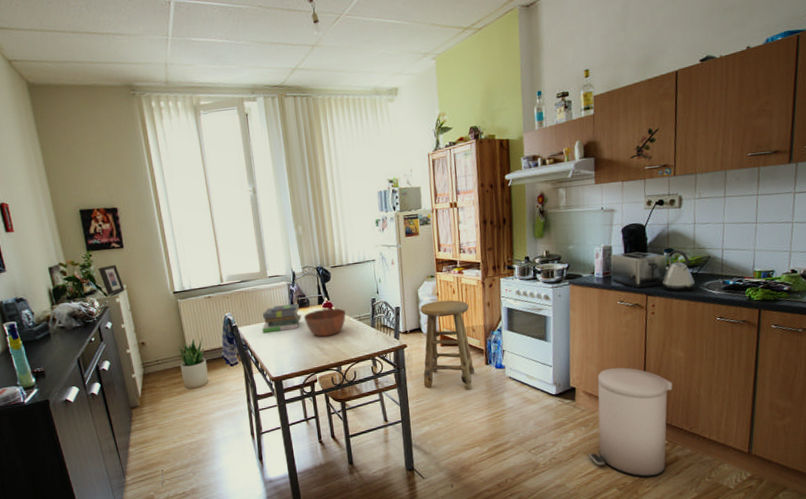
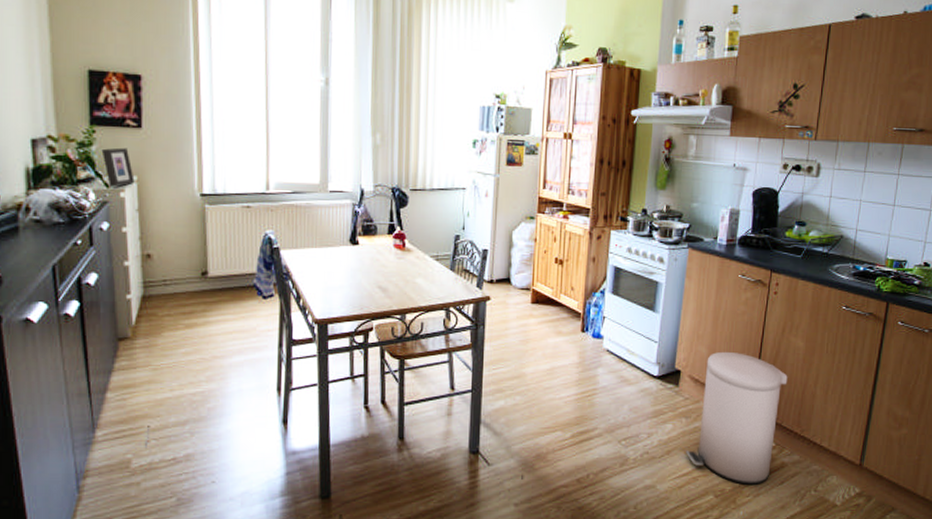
planter: present [178,337,209,389] -> none [195,256,232,323]
books: present [261,304,301,333] -> none [310,229,364,262]
bowl: present [303,308,346,337] -> none [367,240,421,275]
step stool: present [420,300,475,389] -> none [504,248,570,359]
toaster: present [610,251,668,289] -> none [735,218,798,263]
kettle: present [662,250,696,293] -> none [789,224,825,273]

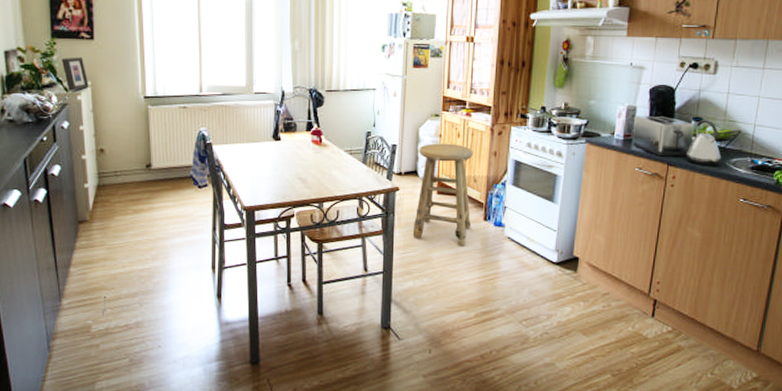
step stool: none [504,248,570,359] -> present [412,143,473,245]
pedal bin: present [686,351,788,486] -> none [584,240,684,367]
toaster: none [735,218,798,263] -> present [632,115,695,157]
kettle: none [789,224,825,273] -> present [686,120,722,167]

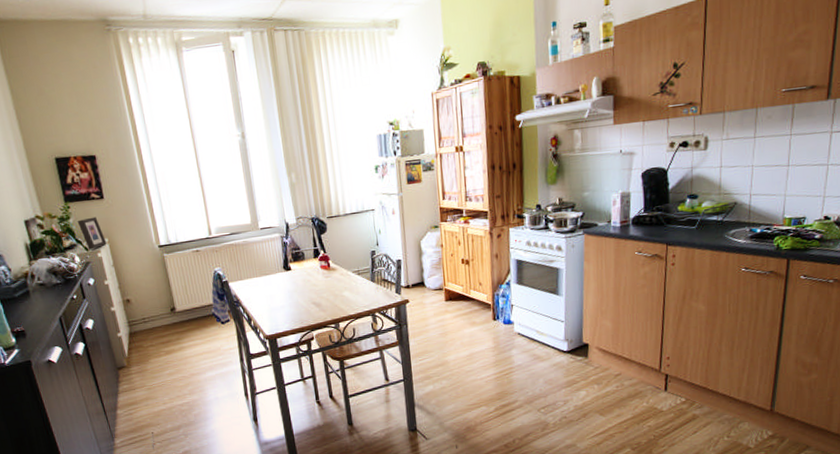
step stool: present [412,143,473,245] -> none [422,251,482,346]
toaster: present [632,115,695,157] -> none [628,197,690,238]
kettle: present [686,120,722,167] -> none [683,196,720,242]

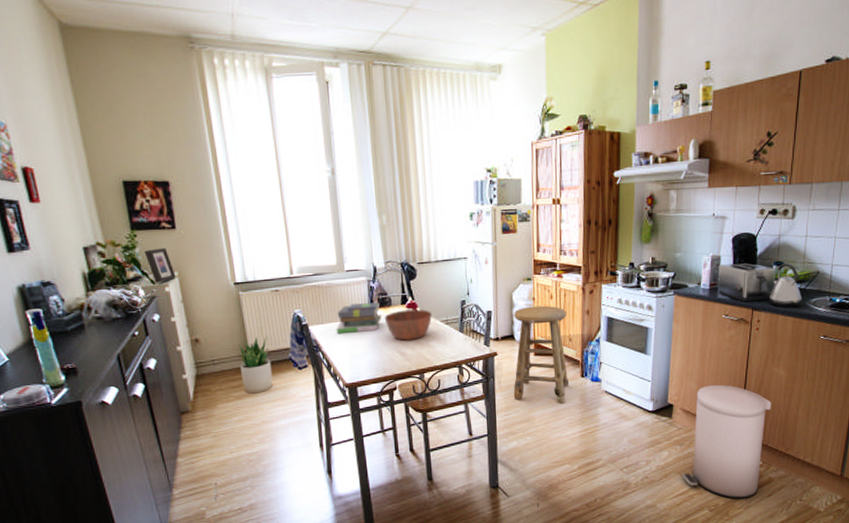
planter: none [166,293,199,349] -> present [238,335,273,394]
books: none [254,257,296,288] -> present [336,302,382,333]
bowl: none [298,261,344,293] -> present [384,309,432,341]
step stool: none [422,251,482,346] -> present [513,305,570,403]
pedal bin: none [601,322,692,438] -> present [682,384,772,500]
toaster: none [628,197,690,238] -> present [718,262,776,302]
kettle: none [683,196,720,242] -> present [769,263,803,308]

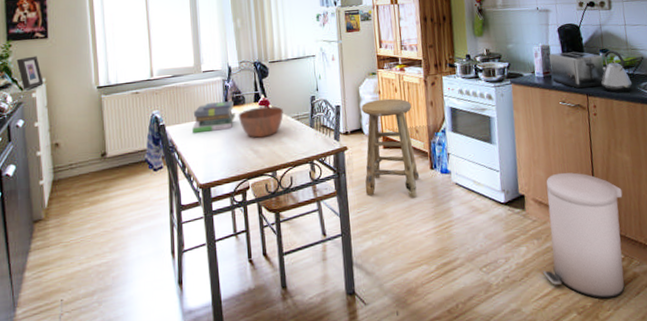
planter: present [238,335,273,394] -> none [96,137,128,199]

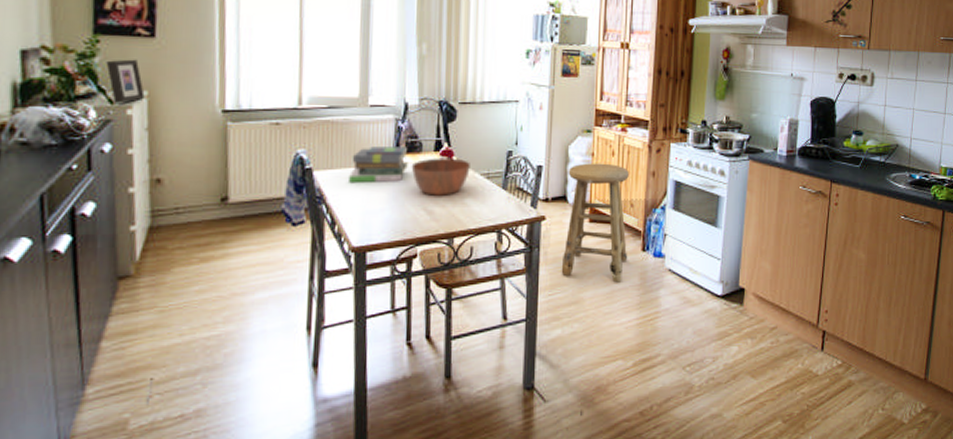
pedal bin: present [543,172,625,300] -> none [752,266,851,408]
toaster: present [549,50,605,89] -> none [795,129,855,173]
kettle: present [600,50,633,93] -> none [848,133,882,183]

